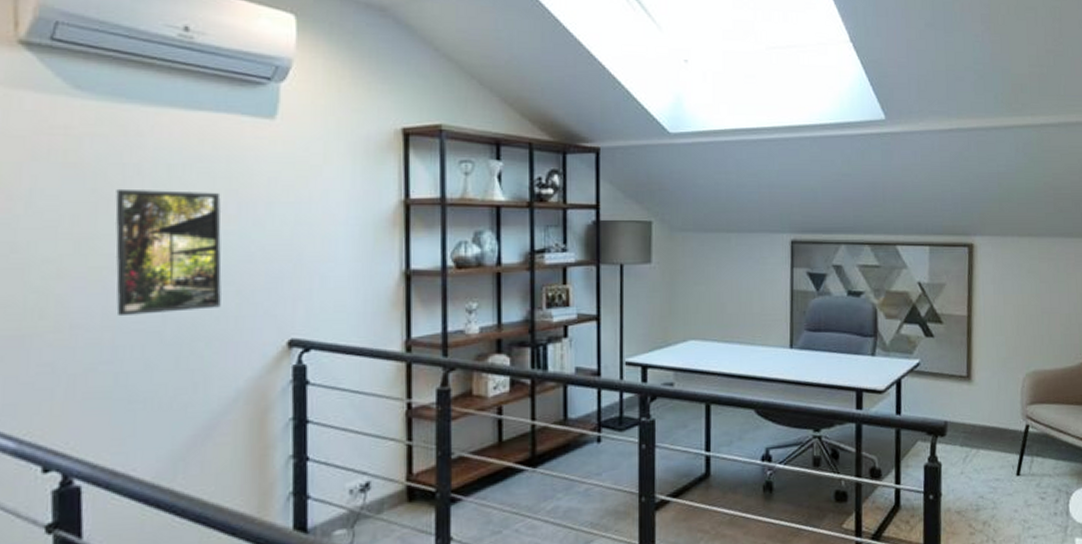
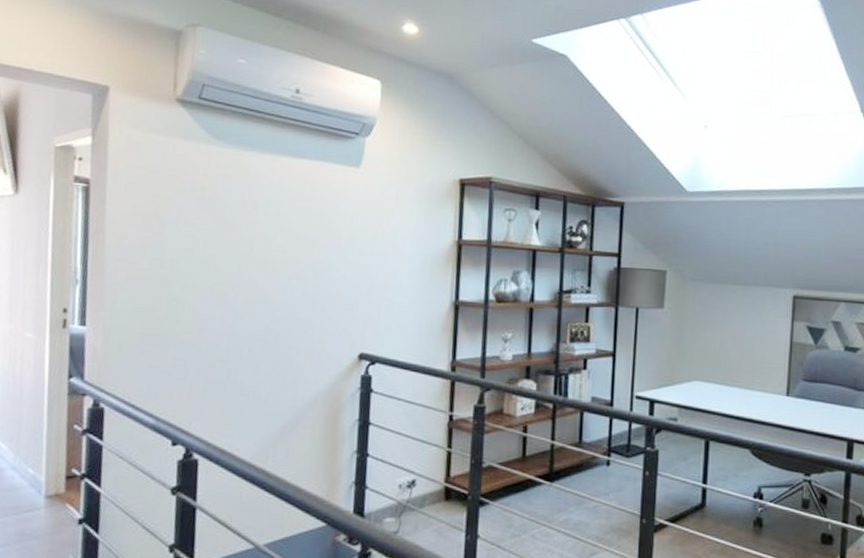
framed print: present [115,188,222,317] -> none [232,220,315,325]

